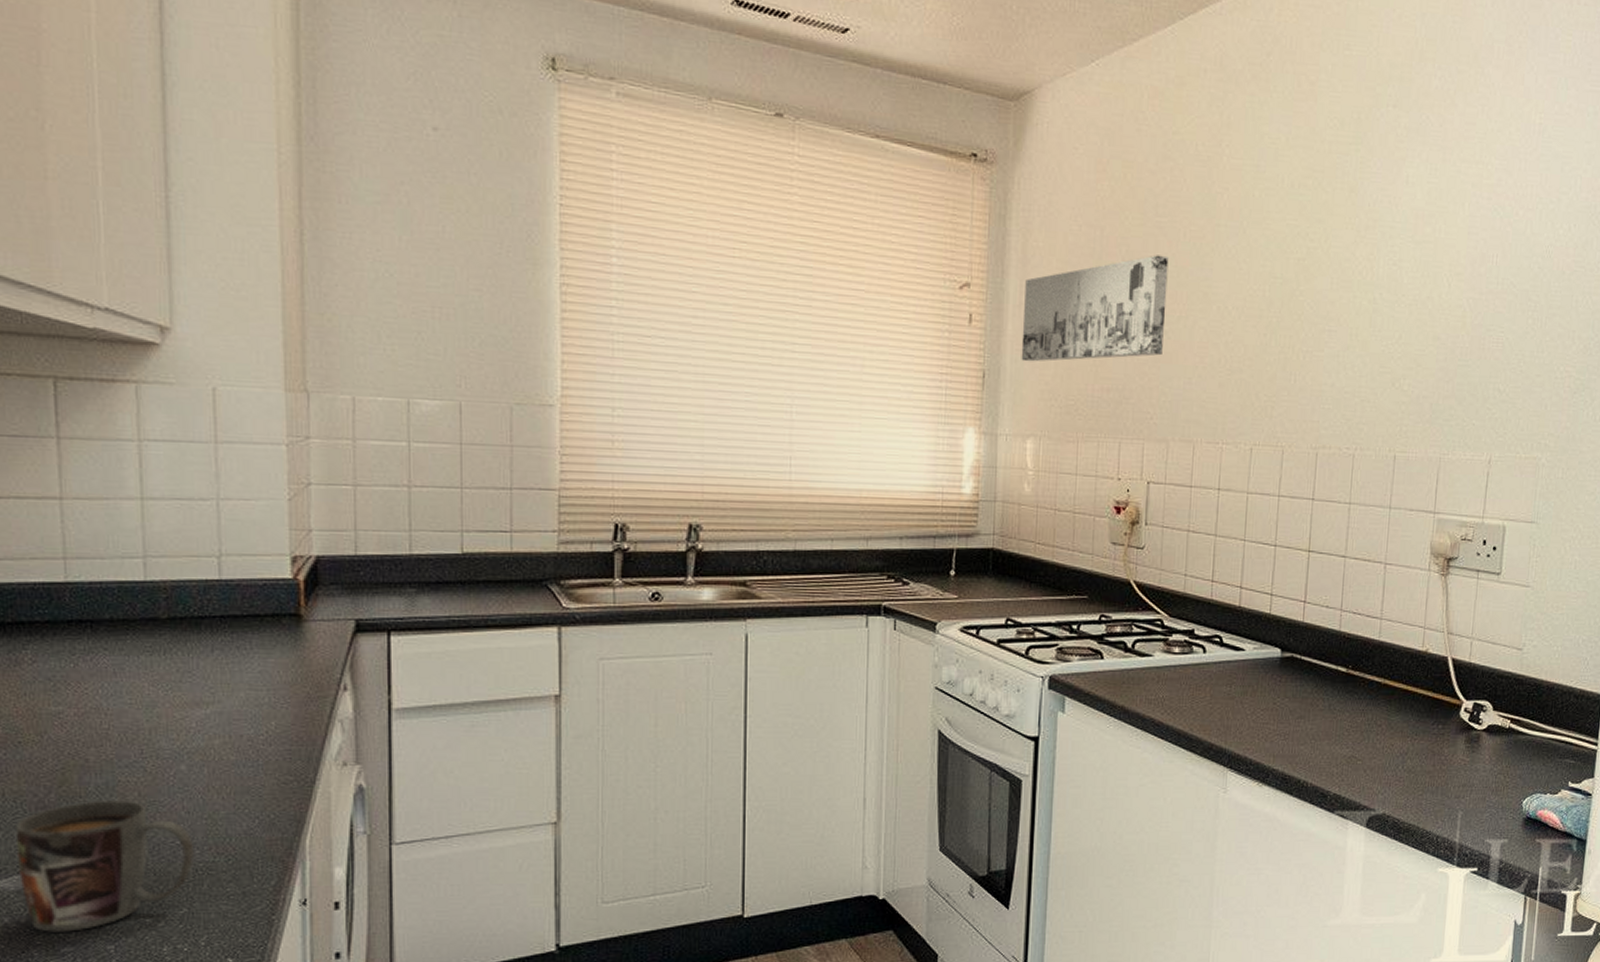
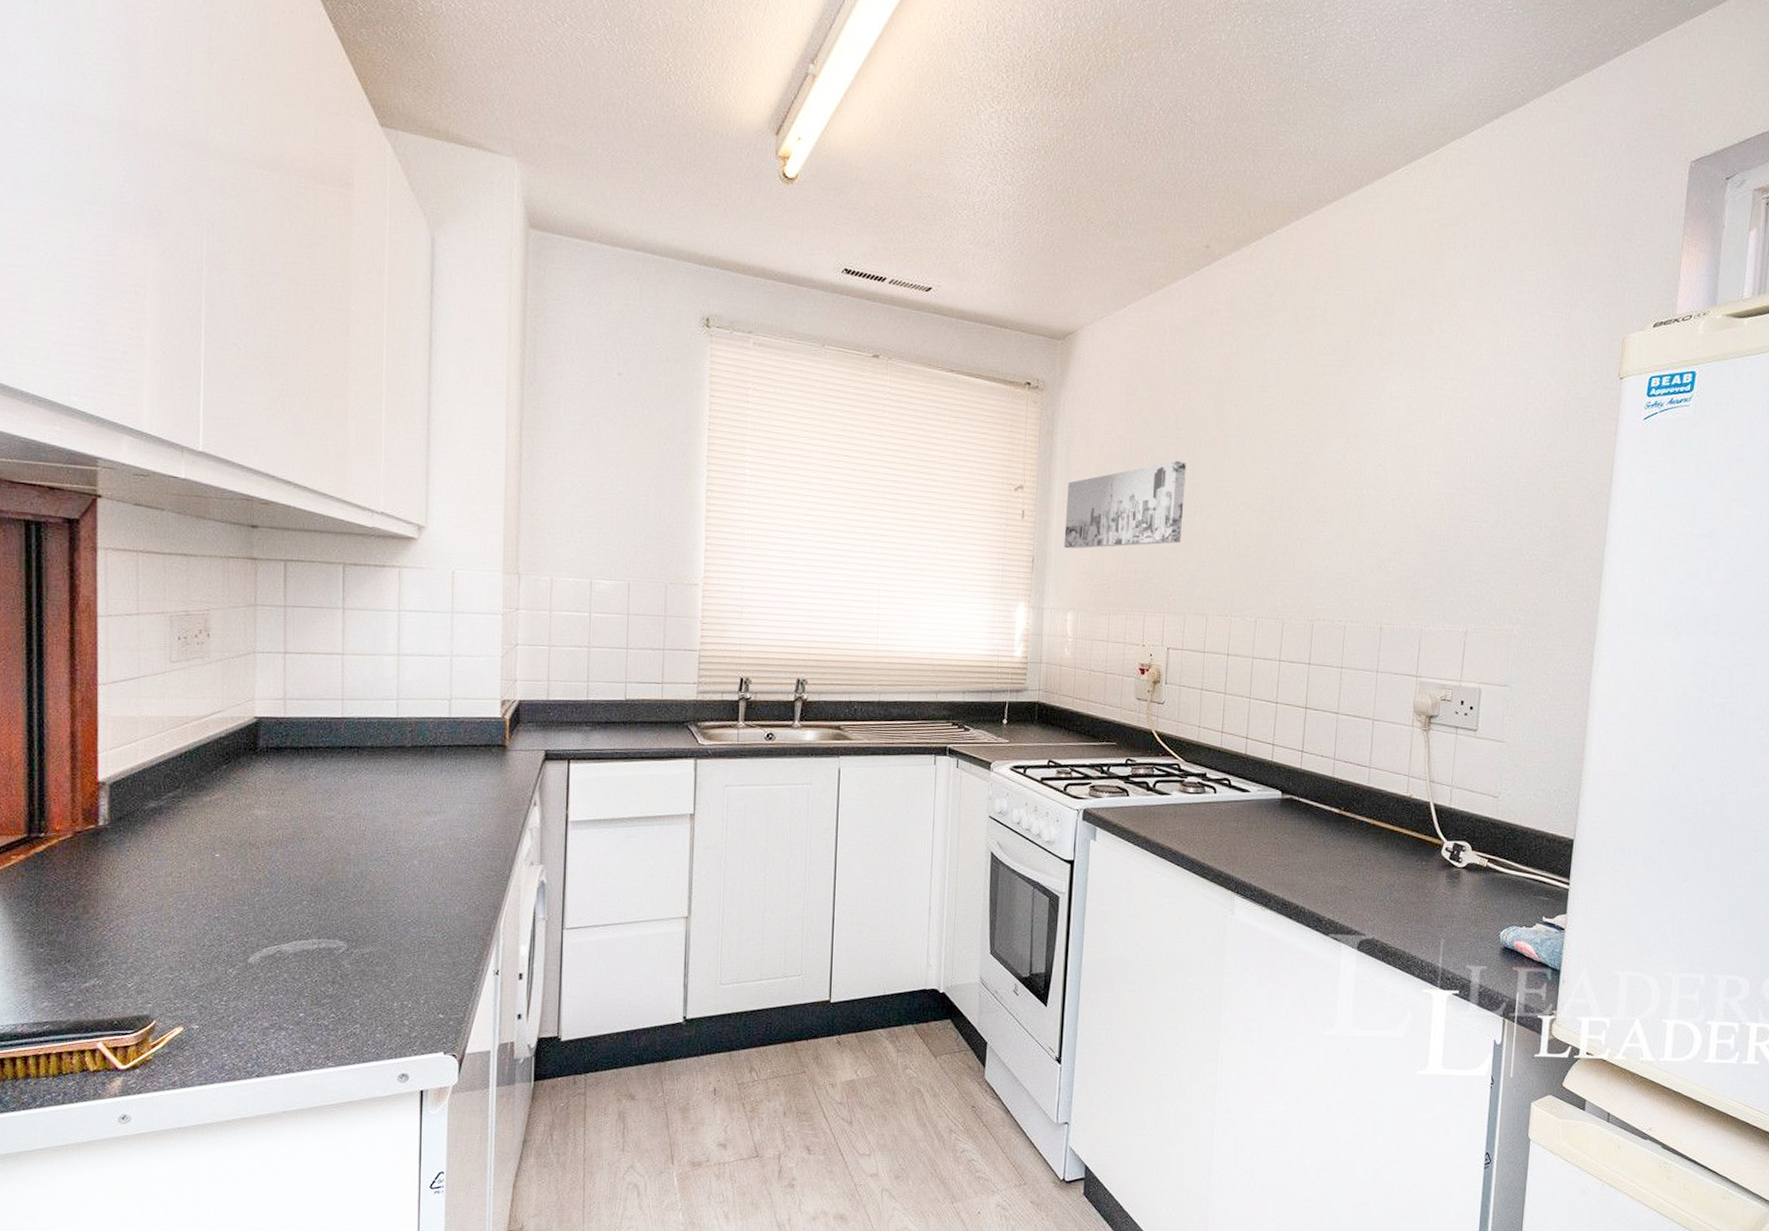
mug: present [14,799,195,932] -> none [295,885,421,987]

